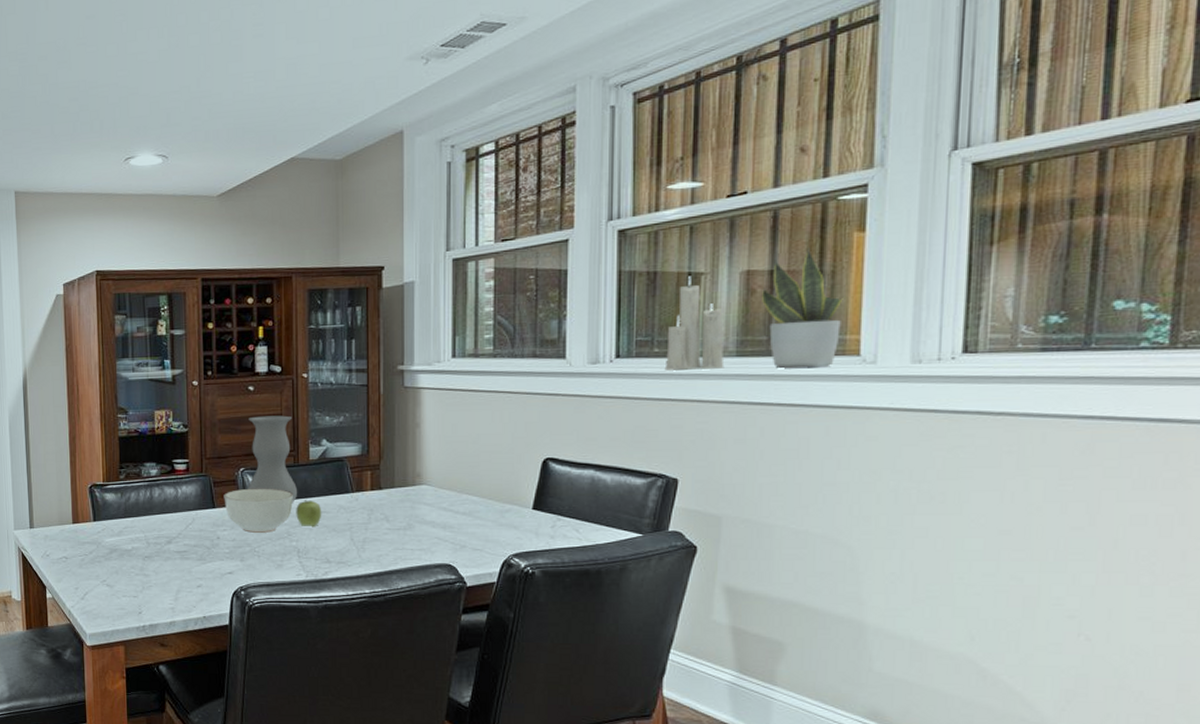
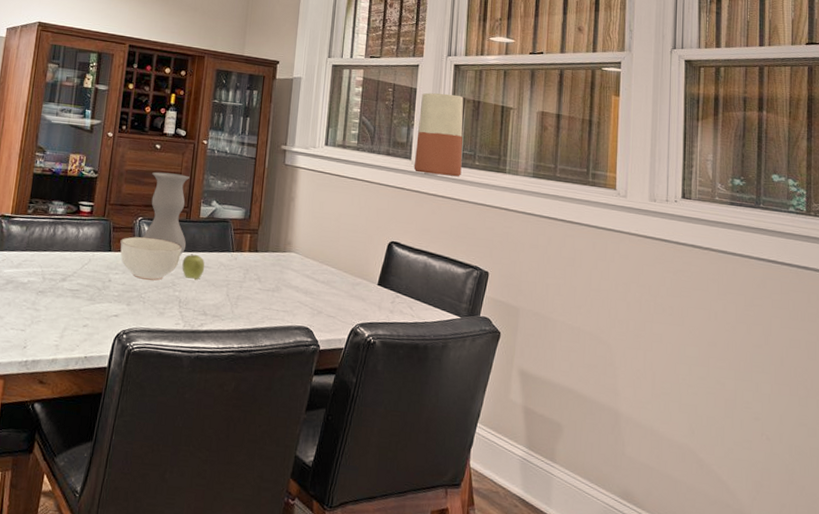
vase: none [570,268,635,373] -> present [413,92,464,177]
candle: present [664,276,725,371] -> none [482,109,525,186]
potted plant: present [762,247,845,369] -> none [551,101,606,196]

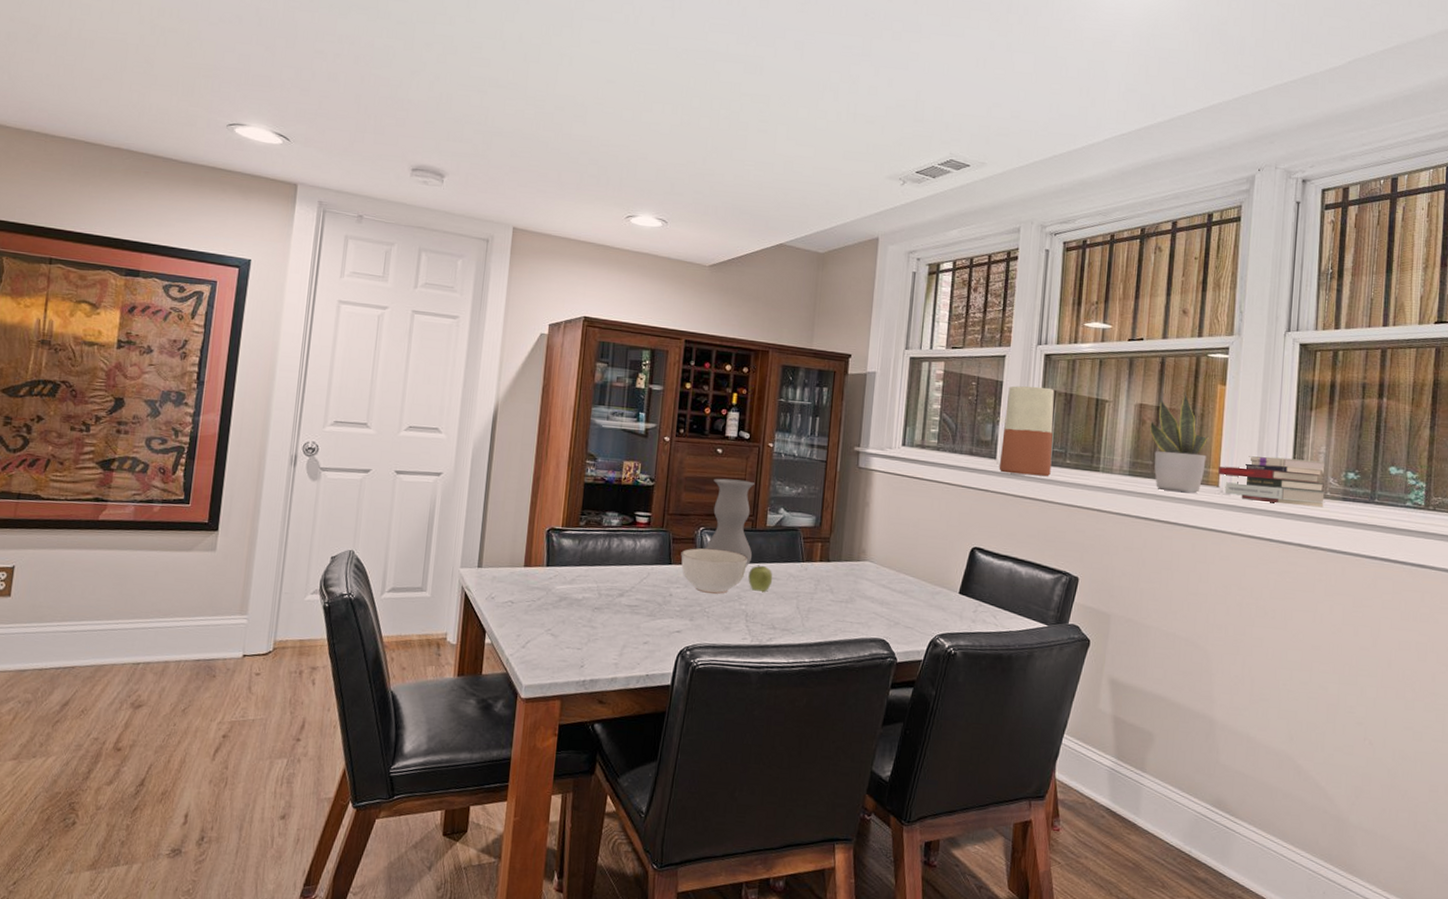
potted plant: none [551,101,606,196] -> present [1150,392,1210,494]
books: none [615,162,715,211] -> present [1218,456,1326,508]

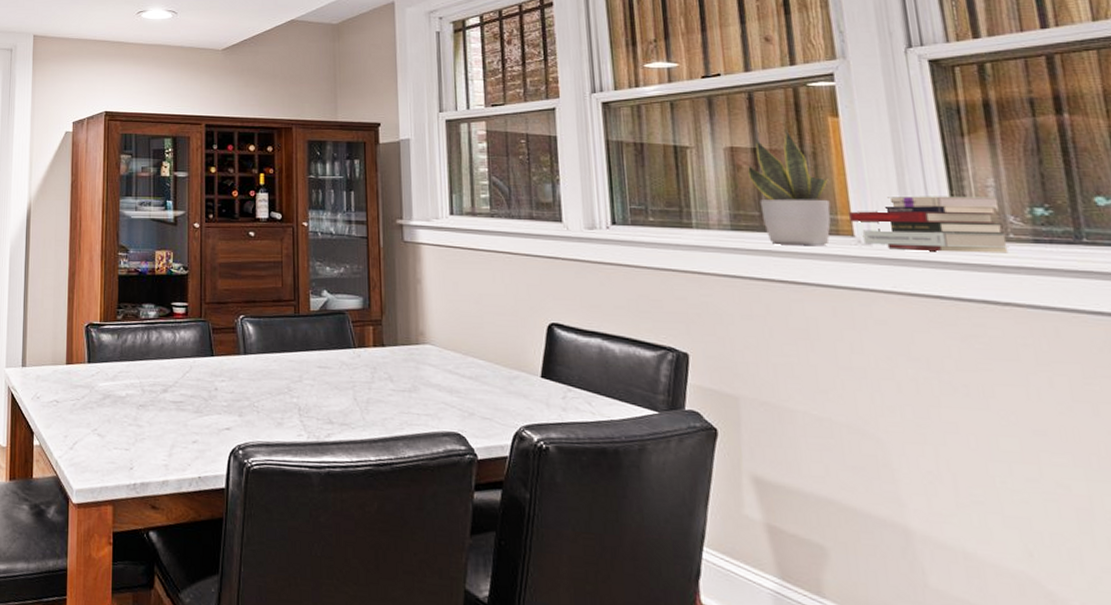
bowl: present [681,548,748,594] -> none [222,337,294,386]
vase: present [705,478,755,568] -> none [247,262,299,357]
fruit: present [748,565,773,592] -> none [297,353,324,382]
vase: present [999,385,1055,477] -> none [564,138,632,238]

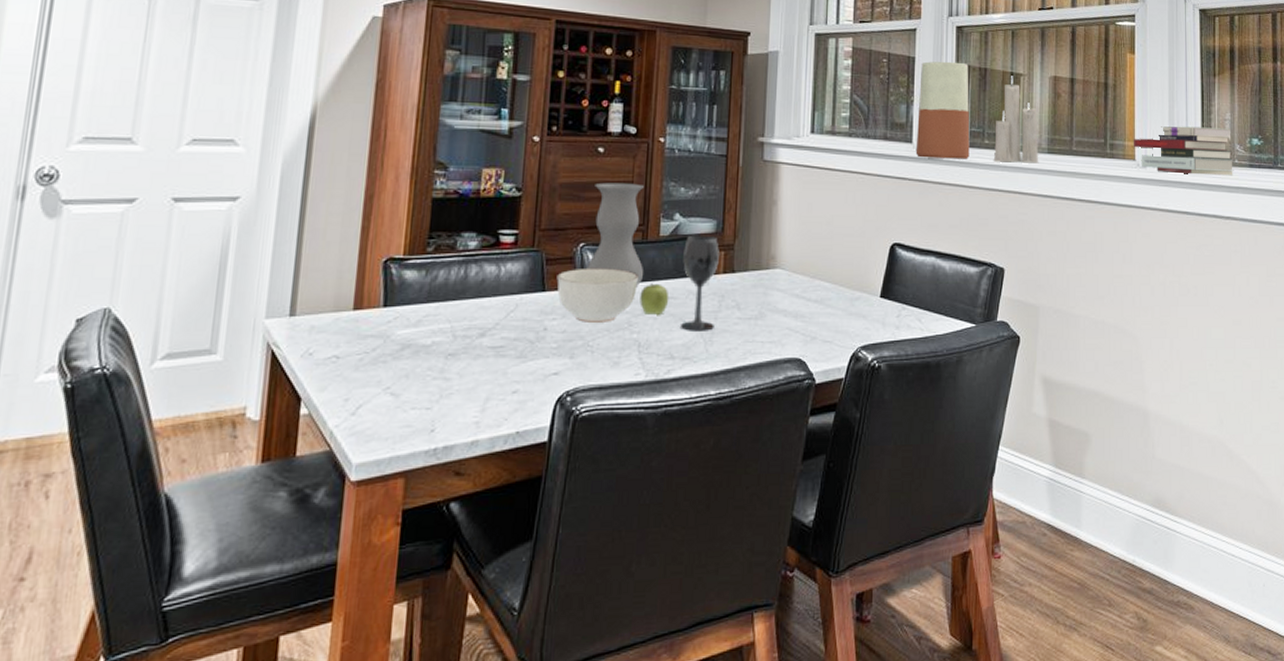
bowl: none [222,337,294,386] -> present [556,267,638,322]
vase: none [247,262,299,357] -> present [586,182,645,288]
fruit: none [297,353,324,382] -> present [640,283,669,315]
wine glass: none [333,310,369,400] -> present [681,235,719,331]
vase: none [564,138,632,238] -> present [915,61,970,160]
candle: none [660,149,721,241] -> present [993,76,1039,164]
potted plant: present [748,128,831,247] -> none [1065,62,1123,169]

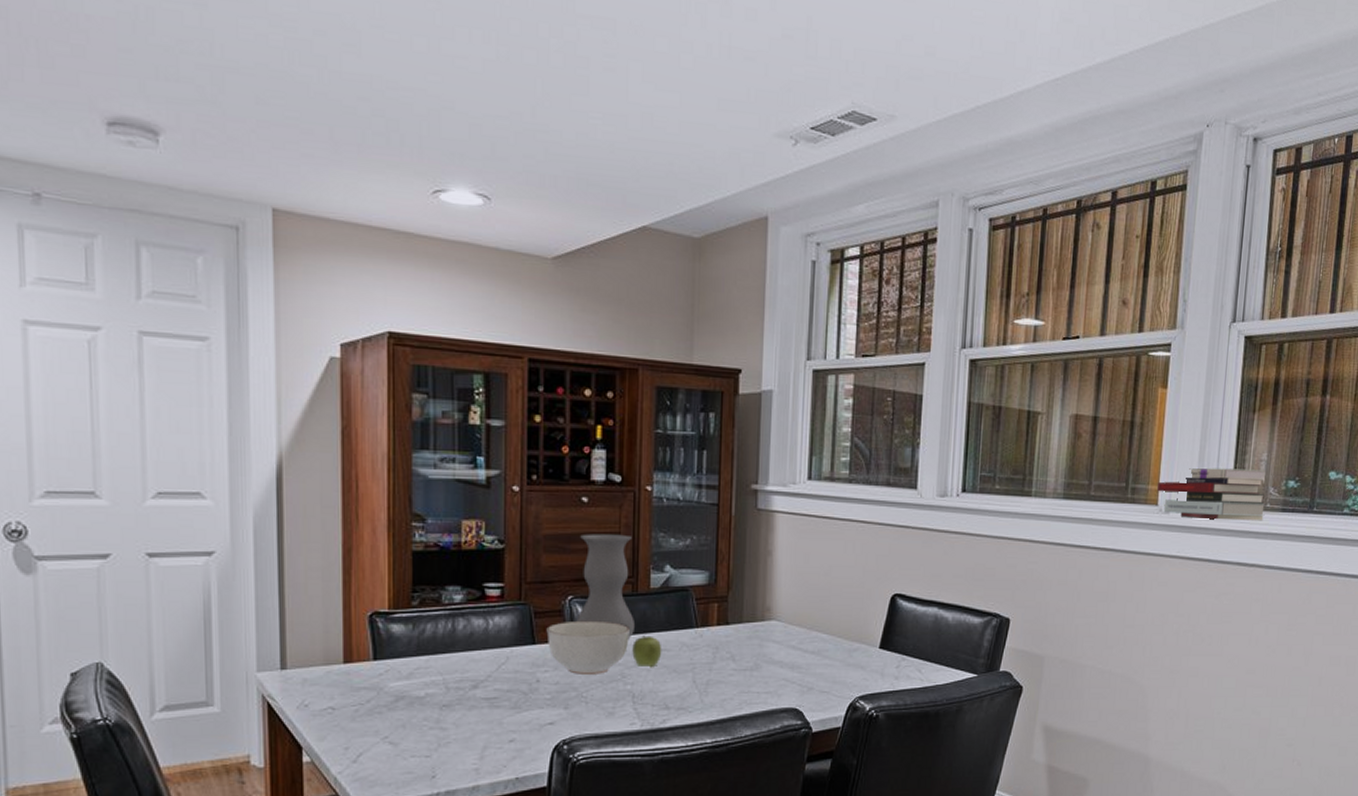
wine glass: present [681,235,719,331] -> none [675,587,713,682]
vase: present [915,61,970,160] -> none [920,399,981,506]
candle: present [993,76,1039,164] -> none [1003,414,1054,510]

